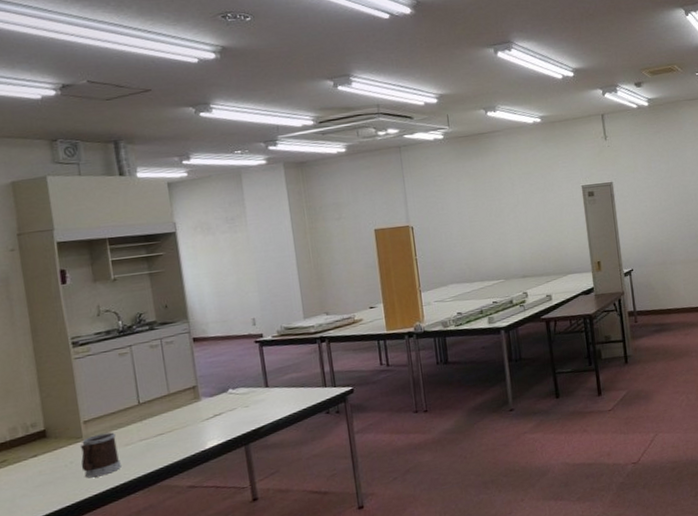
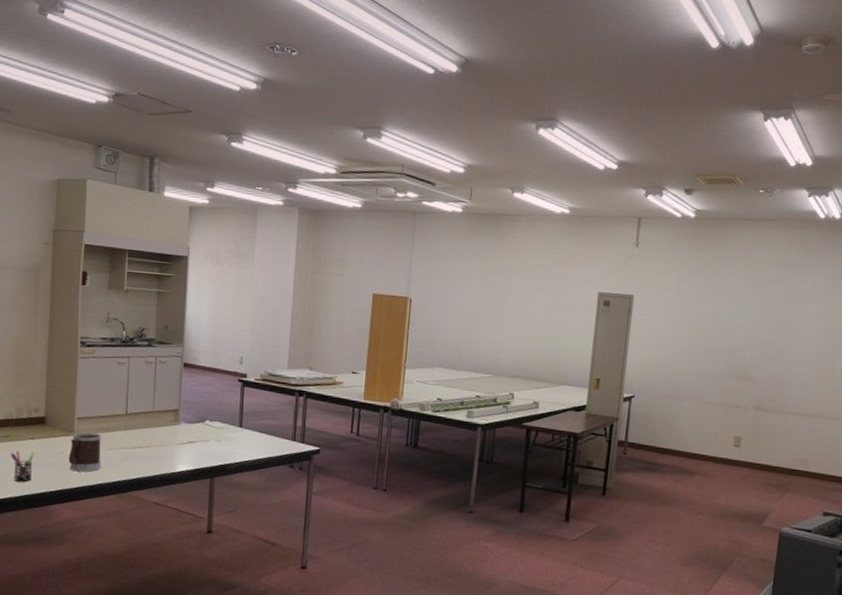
pen holder: none [11,469,42,507] -> present [10,451,35,482]

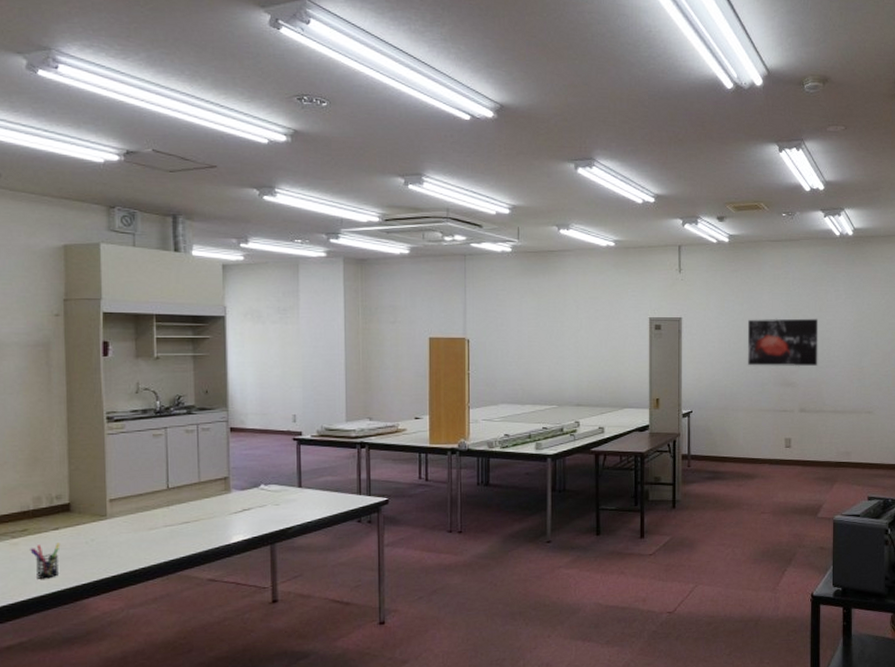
mug: present [68,432,101,473] -> none [102,514,142,558]
wall art: none [702,303,788,361] -> present [748,318,819,367]

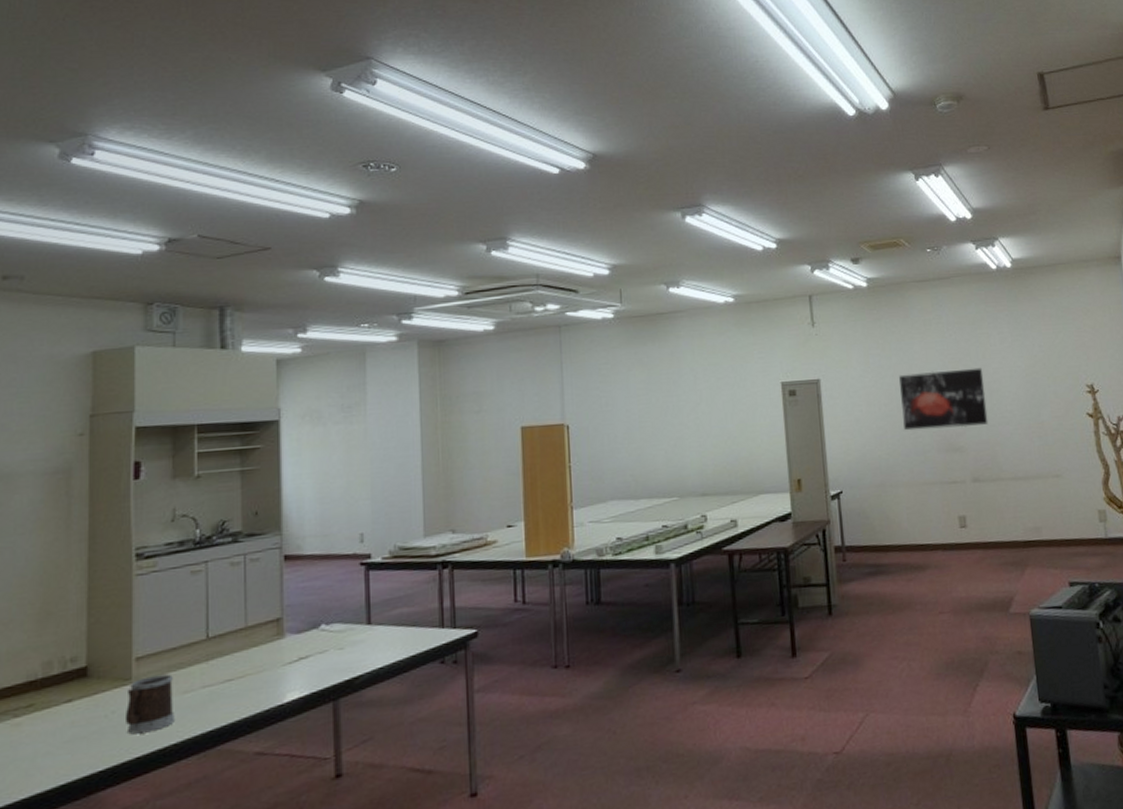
pen holder: present [30,543,61,579] -> none [35,719,73,769]
mug: none [102,514,142,558] -> present [124,674,174,735]

